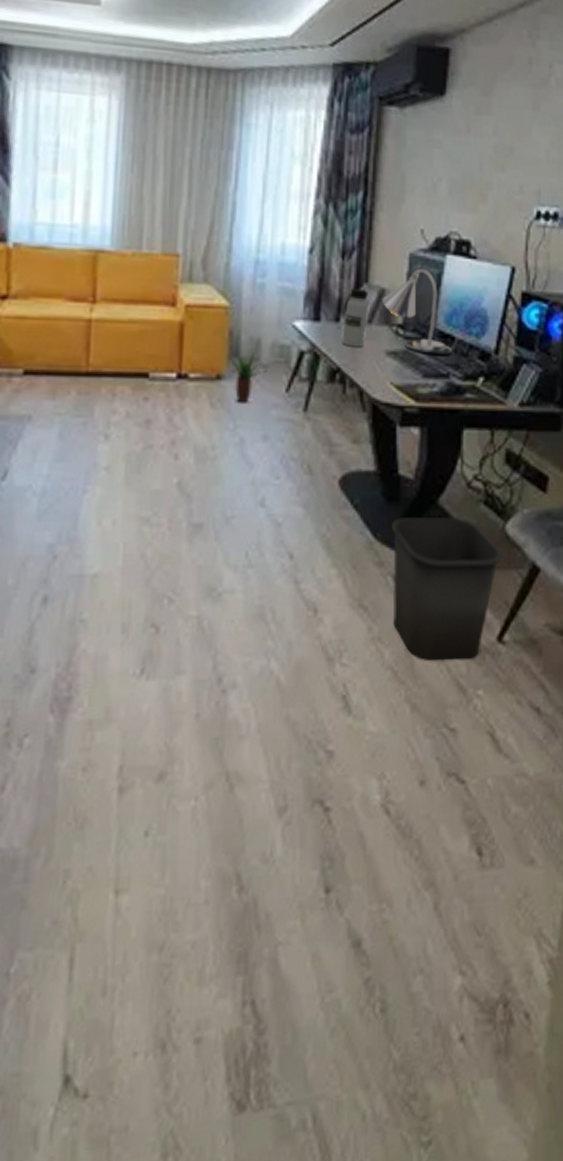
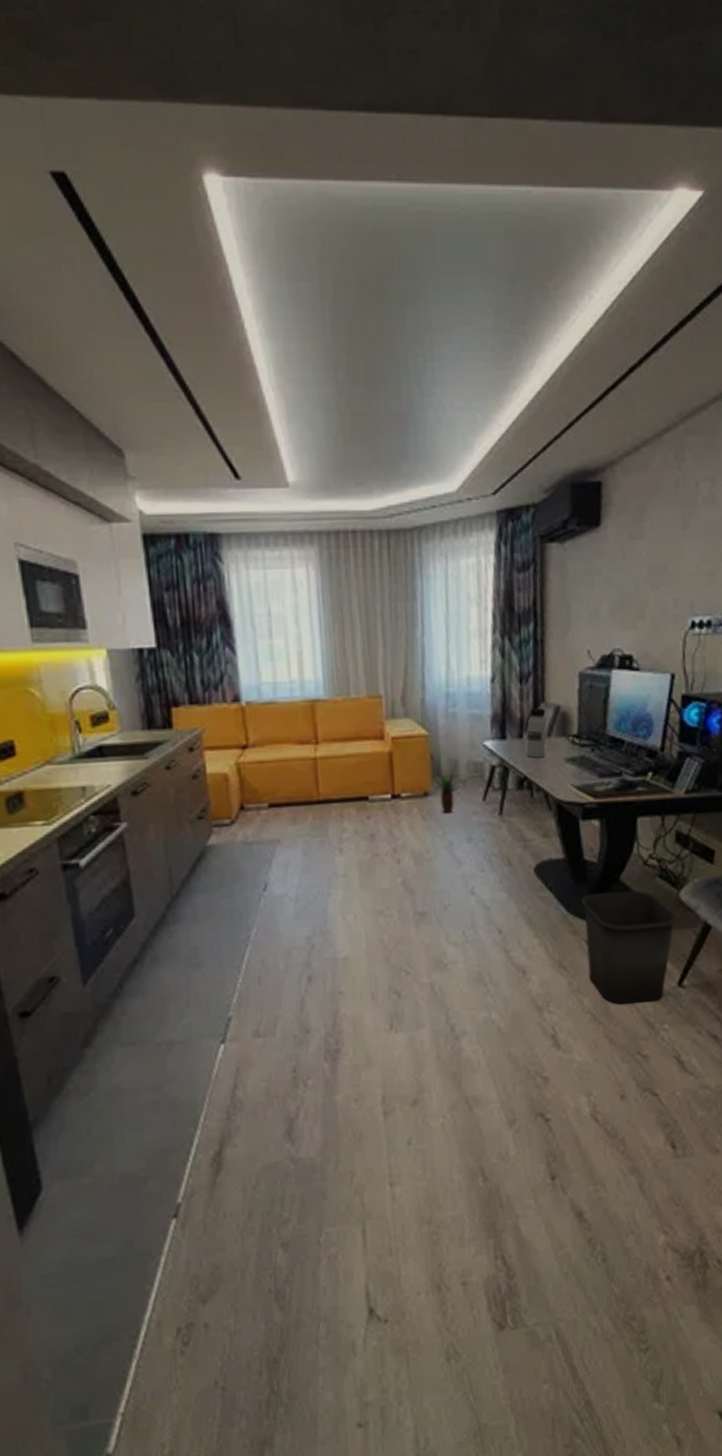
table lamp: present [382,268,452,356] -> none [558,684,623,758]

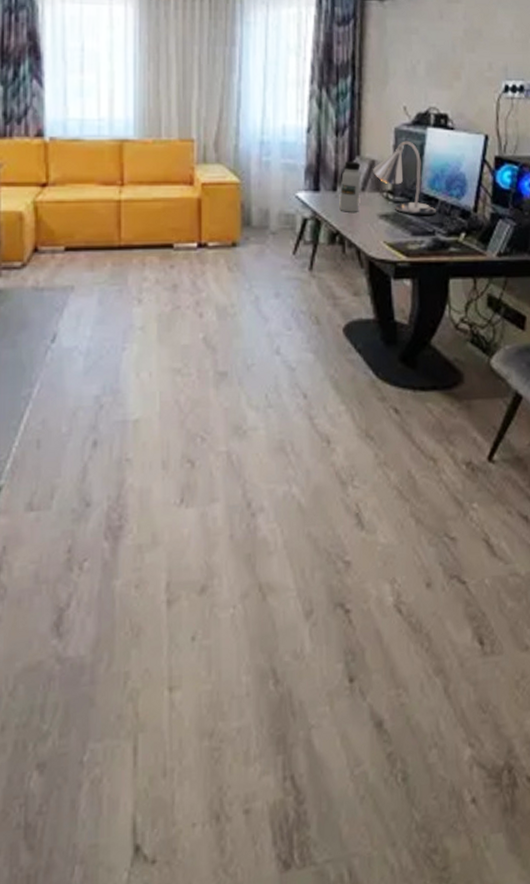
potted plant: present [432,767,466,814] -> none [242,218,276,266]
table lamp: none [558,684,623,758] -> present [373,141,436,216]
waste bin: present [582,890,679,1005] -> none [391,356,490,480]

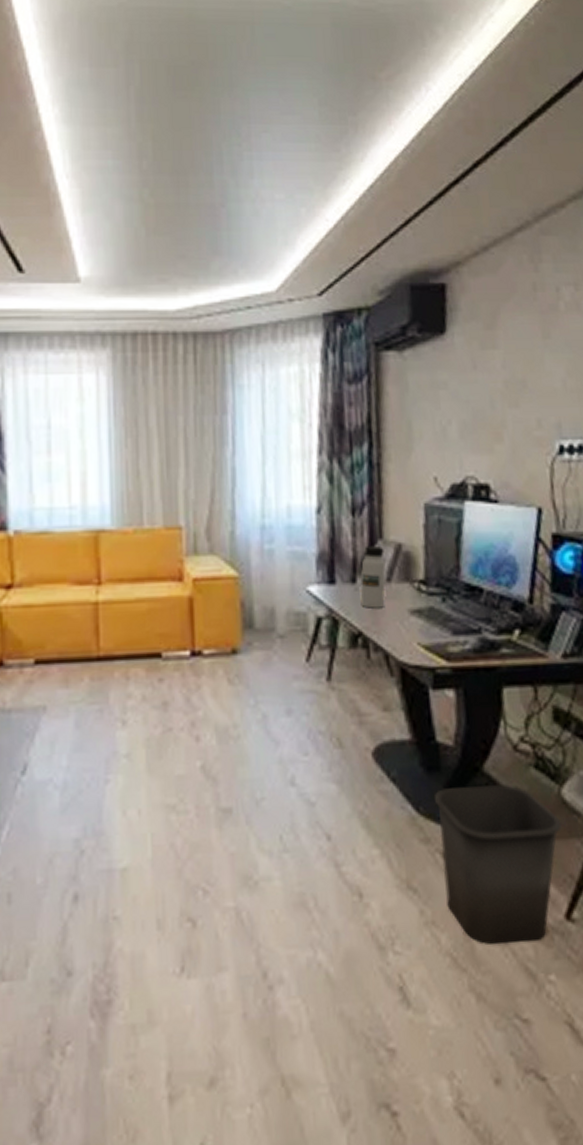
table lamp: present [373,141,436,216] -> none [400,518,482,611]
waste bin: none [391,356,490,480] -> present [435,784,563,945]

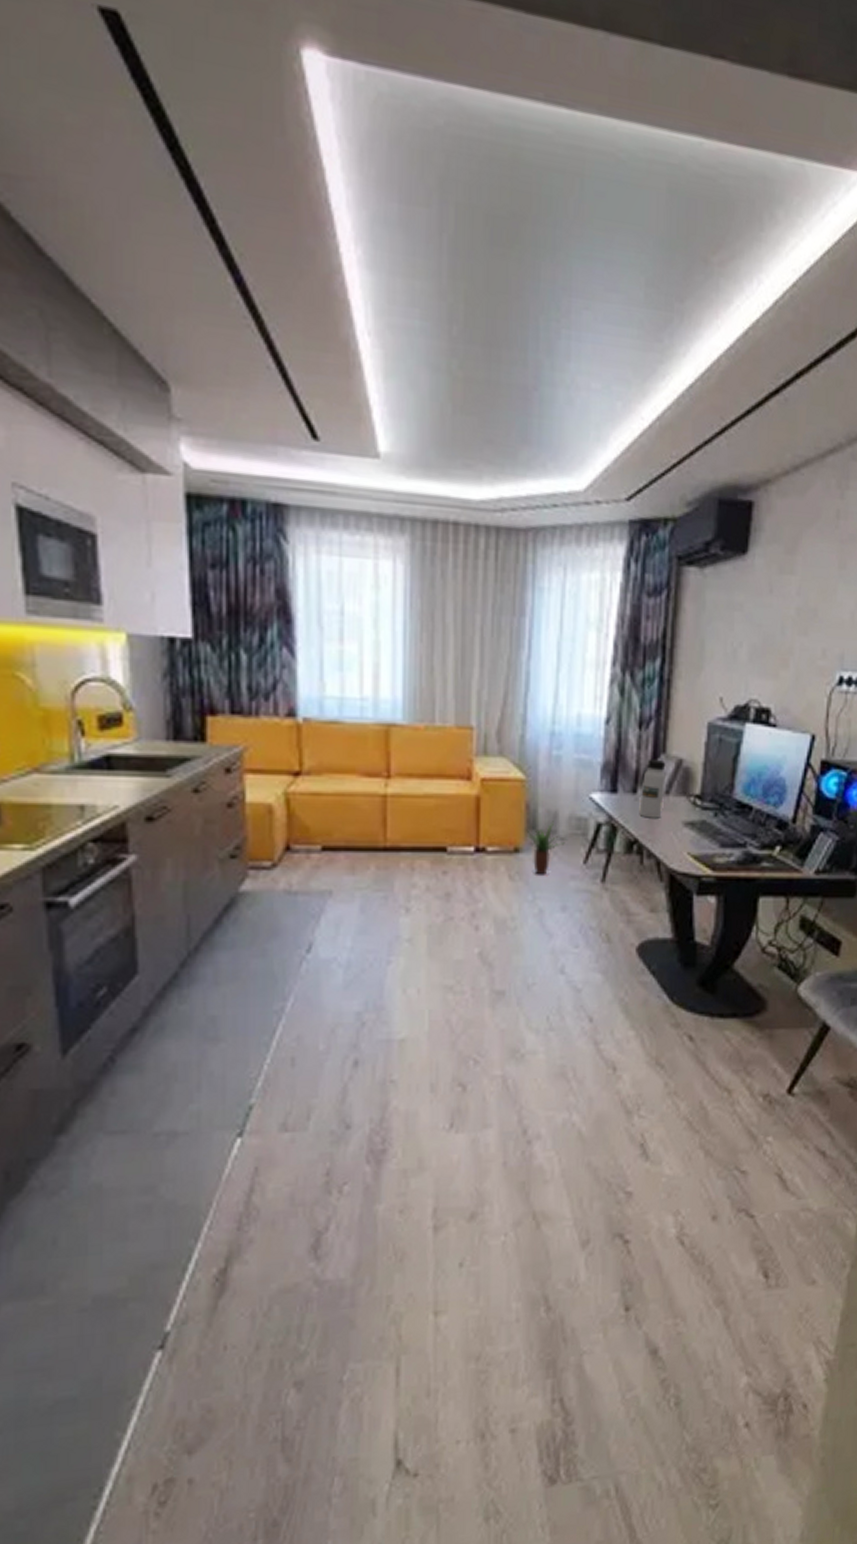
potted plant: none [243,618,285,677] -> present [526,821,565,875]
waste bin: present [435,784,563,945] -> none [688,981,796,1112]

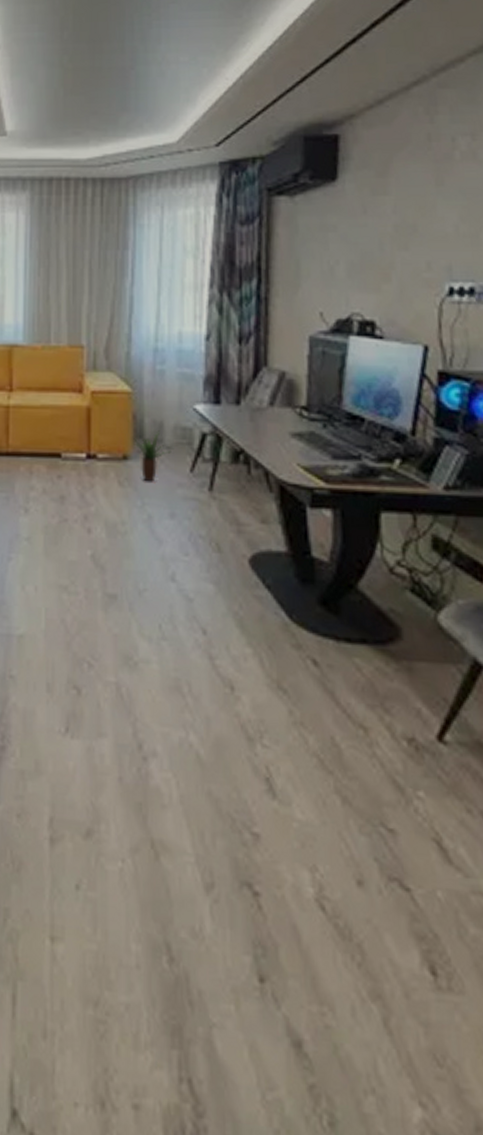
water bottle: present [639,759,666,818] -> none [243,372,269,429]

